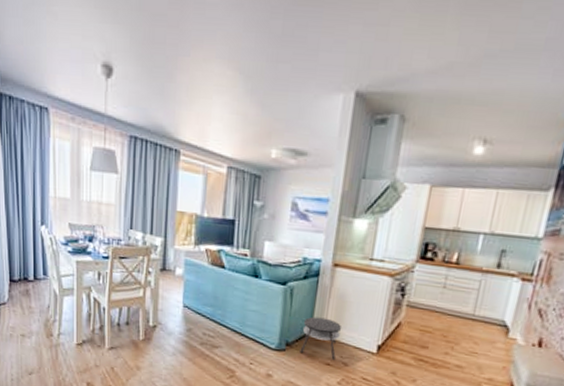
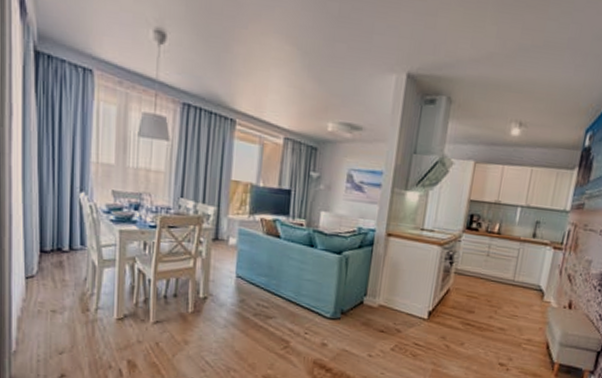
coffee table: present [300,316,342,360] -> none [354,285,396,326]

